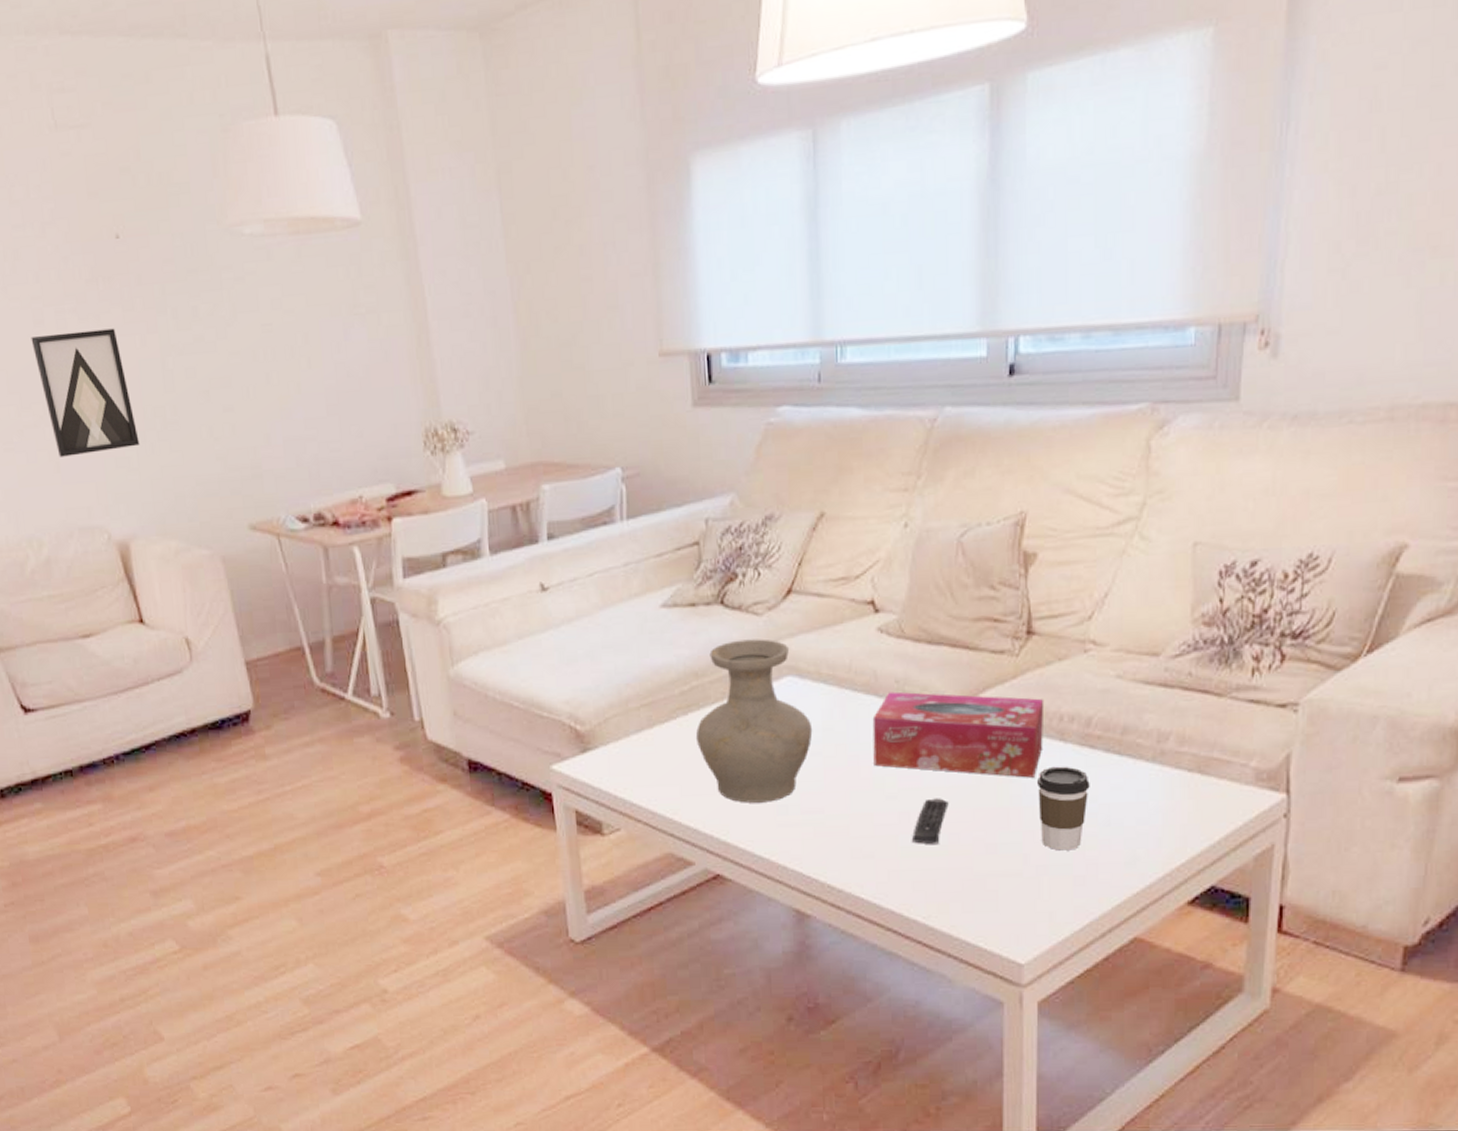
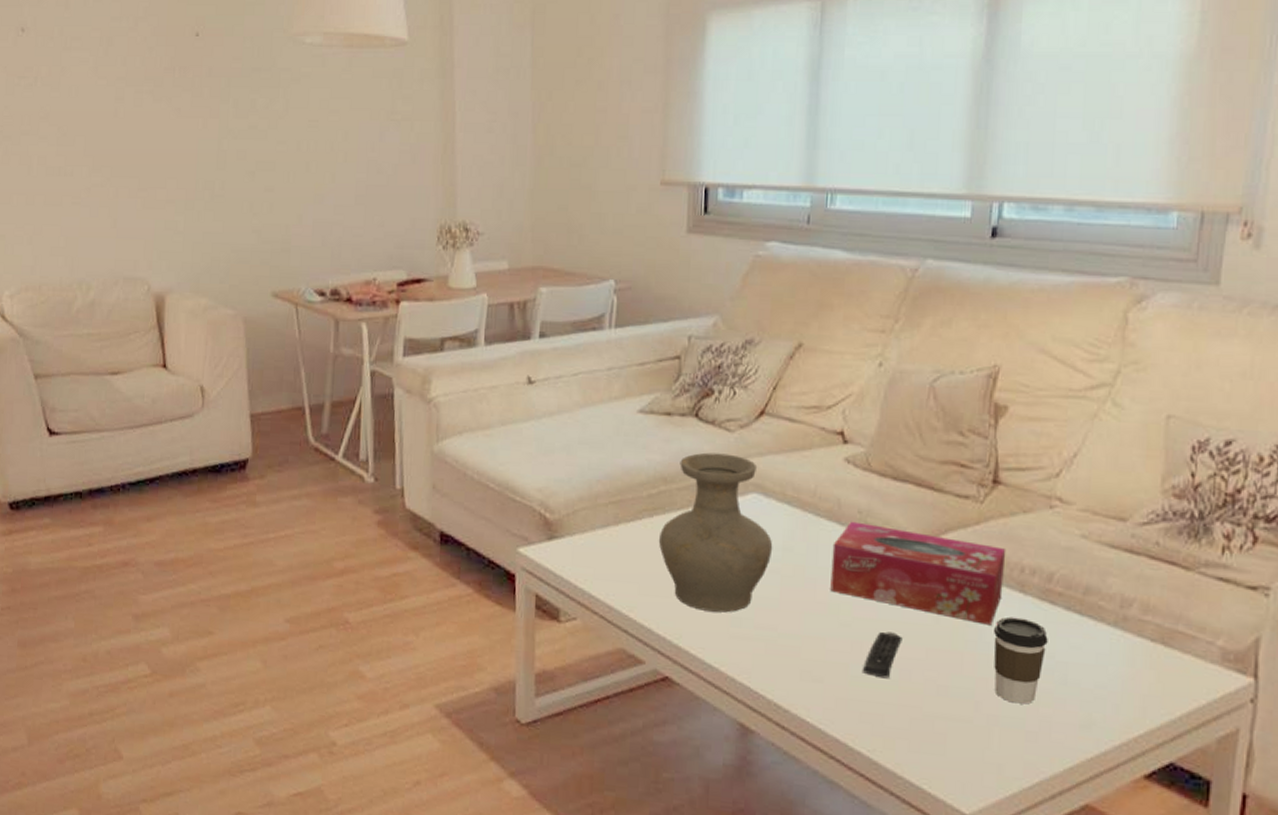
wall art: present [31,328,140,457] -> none [110,110,188,215]

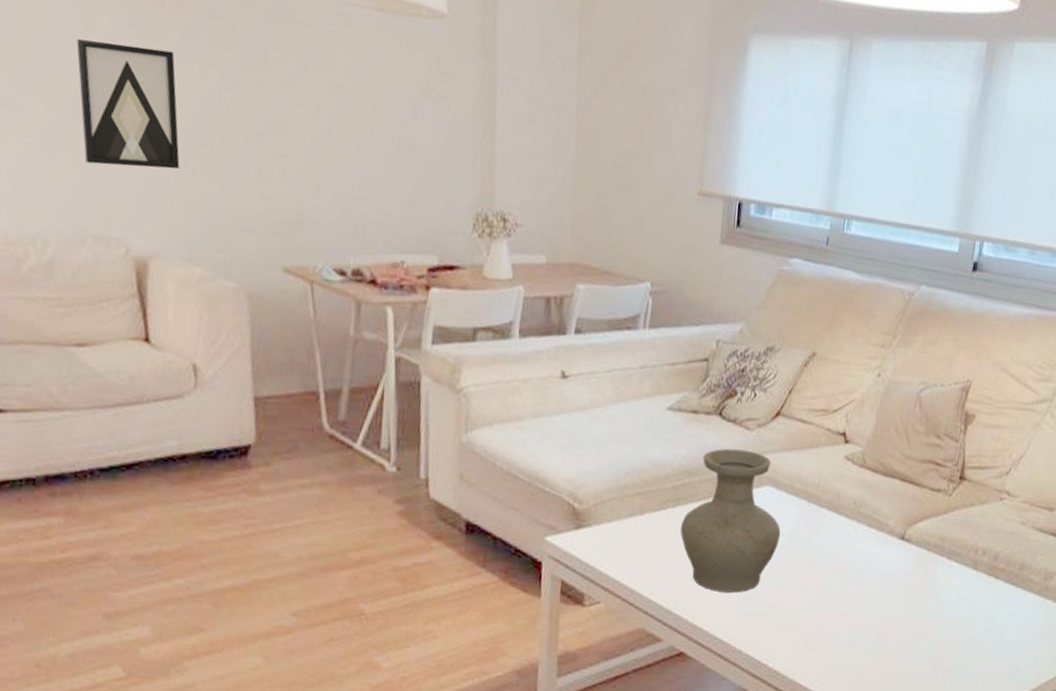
wall art: none [110,110,188,215] -> present [76,39,180,169]
tissue box: present [830,521,1007,626] -> none [826,511,966,597]
remote control: present [863,631,903,679] -> none [849,605,882,645]
coffee cup: present [994,617,1048,704] -> none [949,589,991,660]

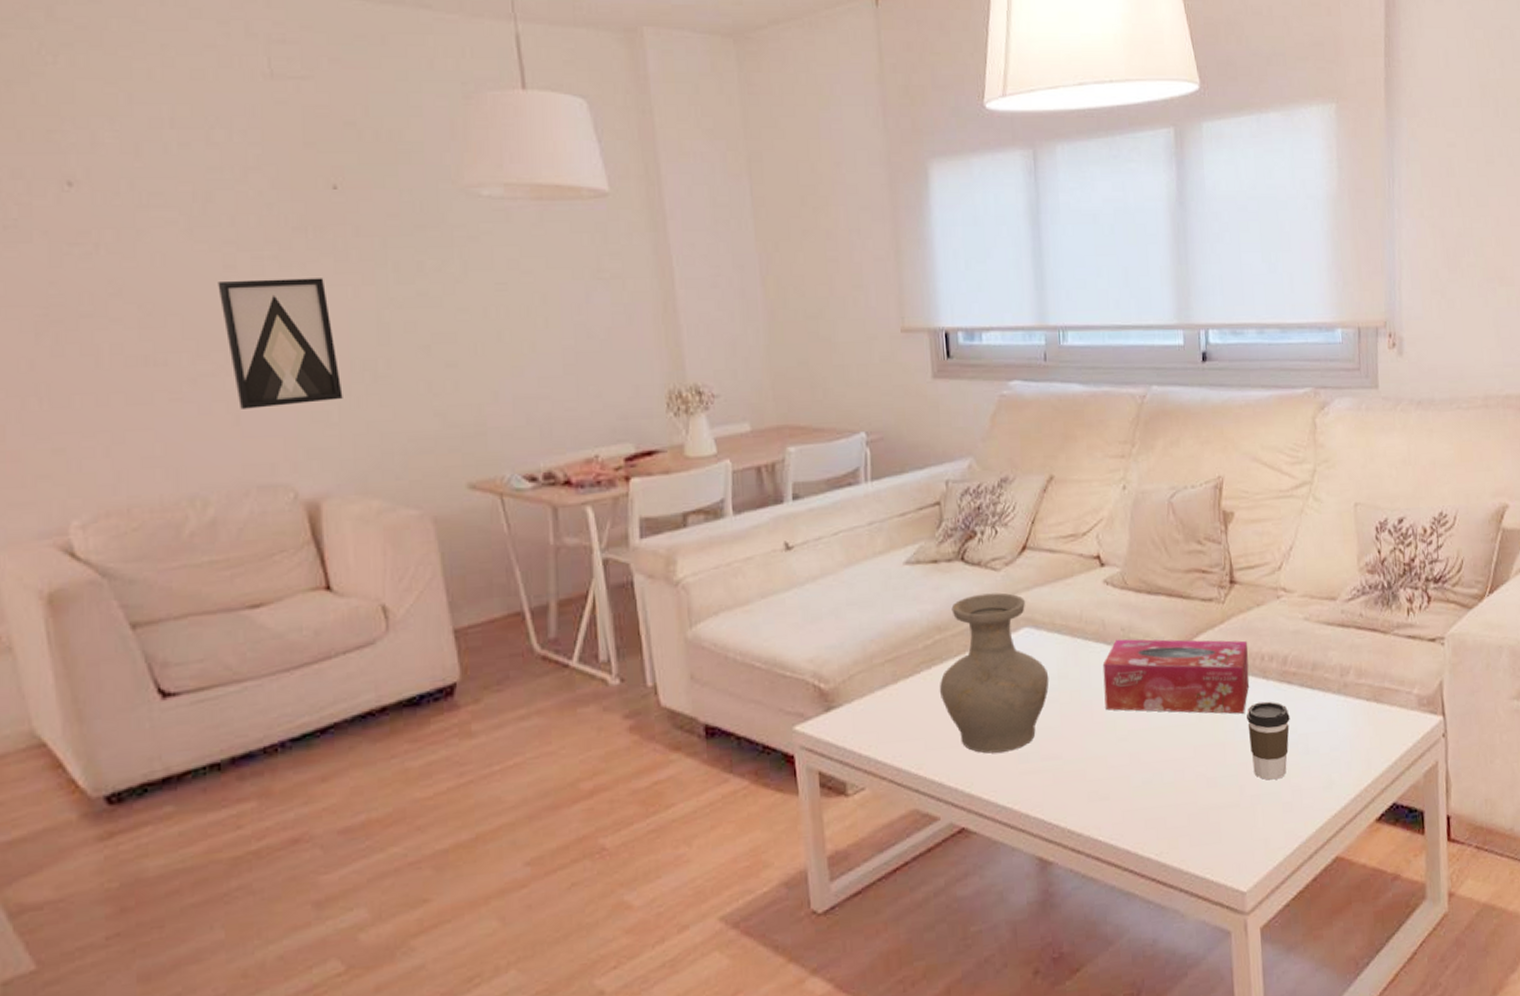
tissue box: none [826,511,966,597] -> present [1102,639,1250,714]
coffee cup: none [949,589,991,660] -> present [1247,701,1290,780]

